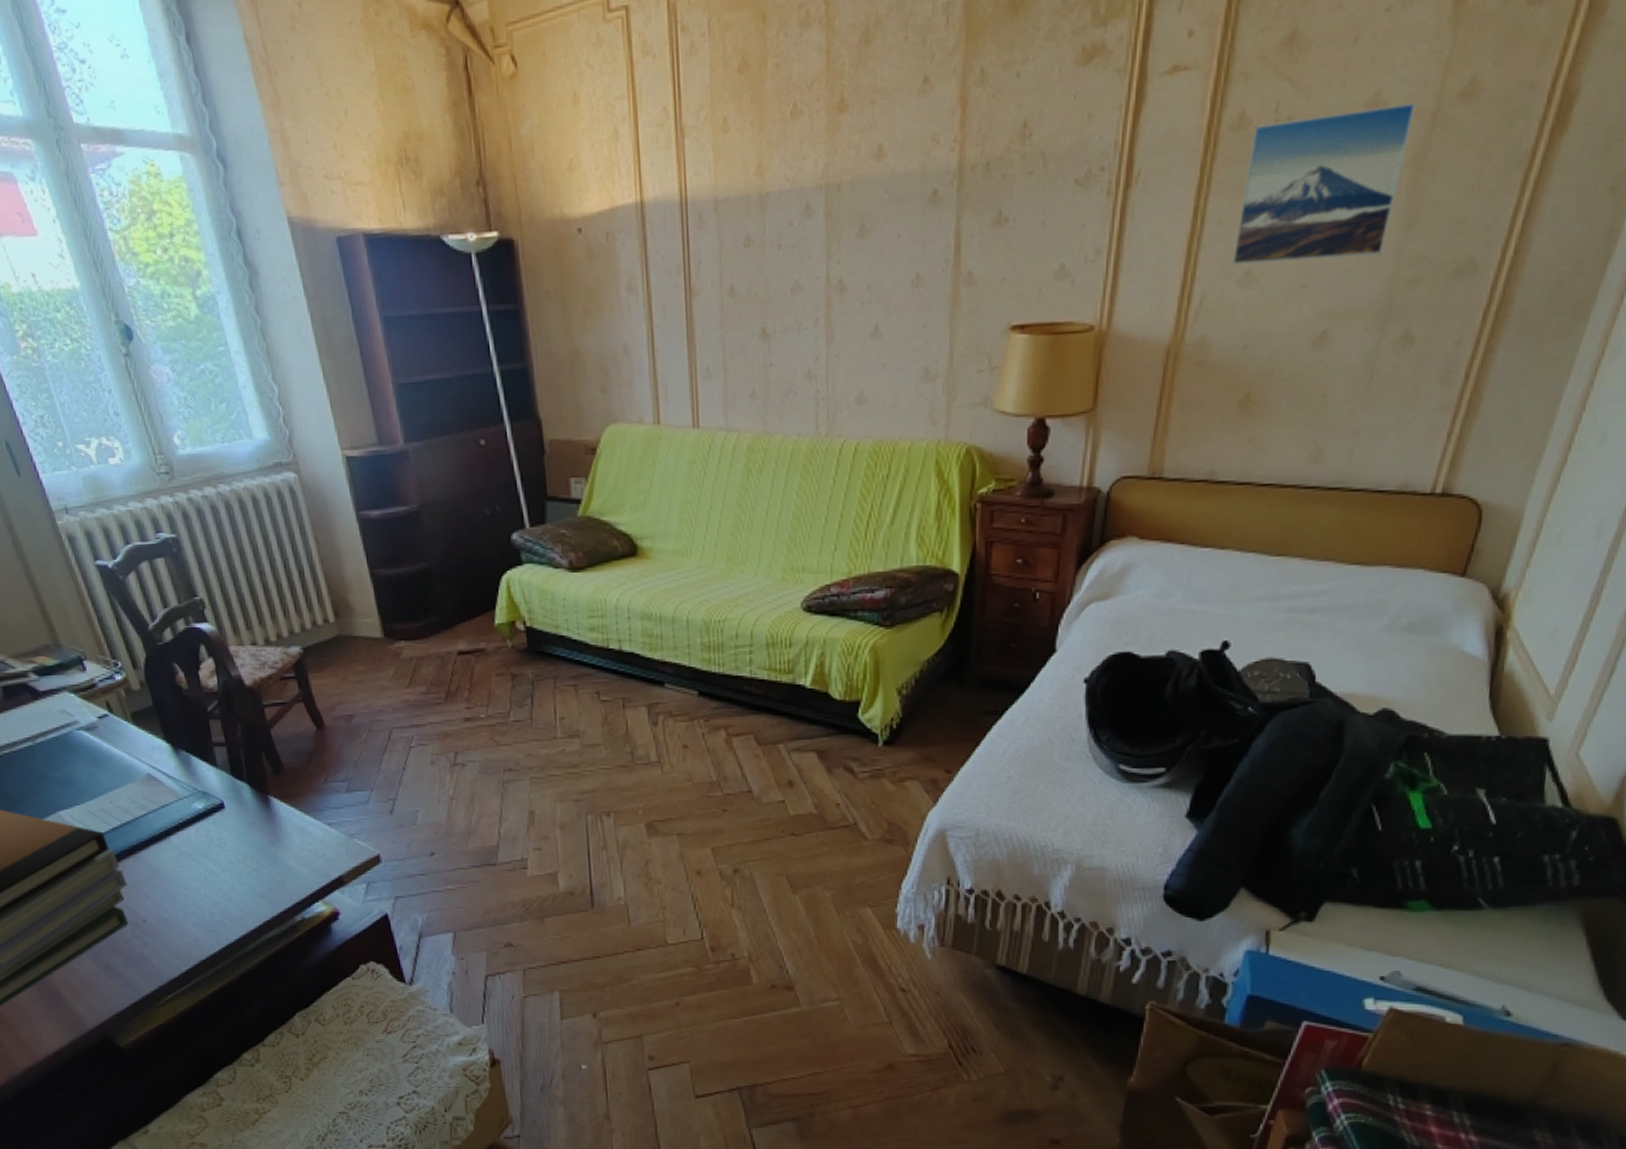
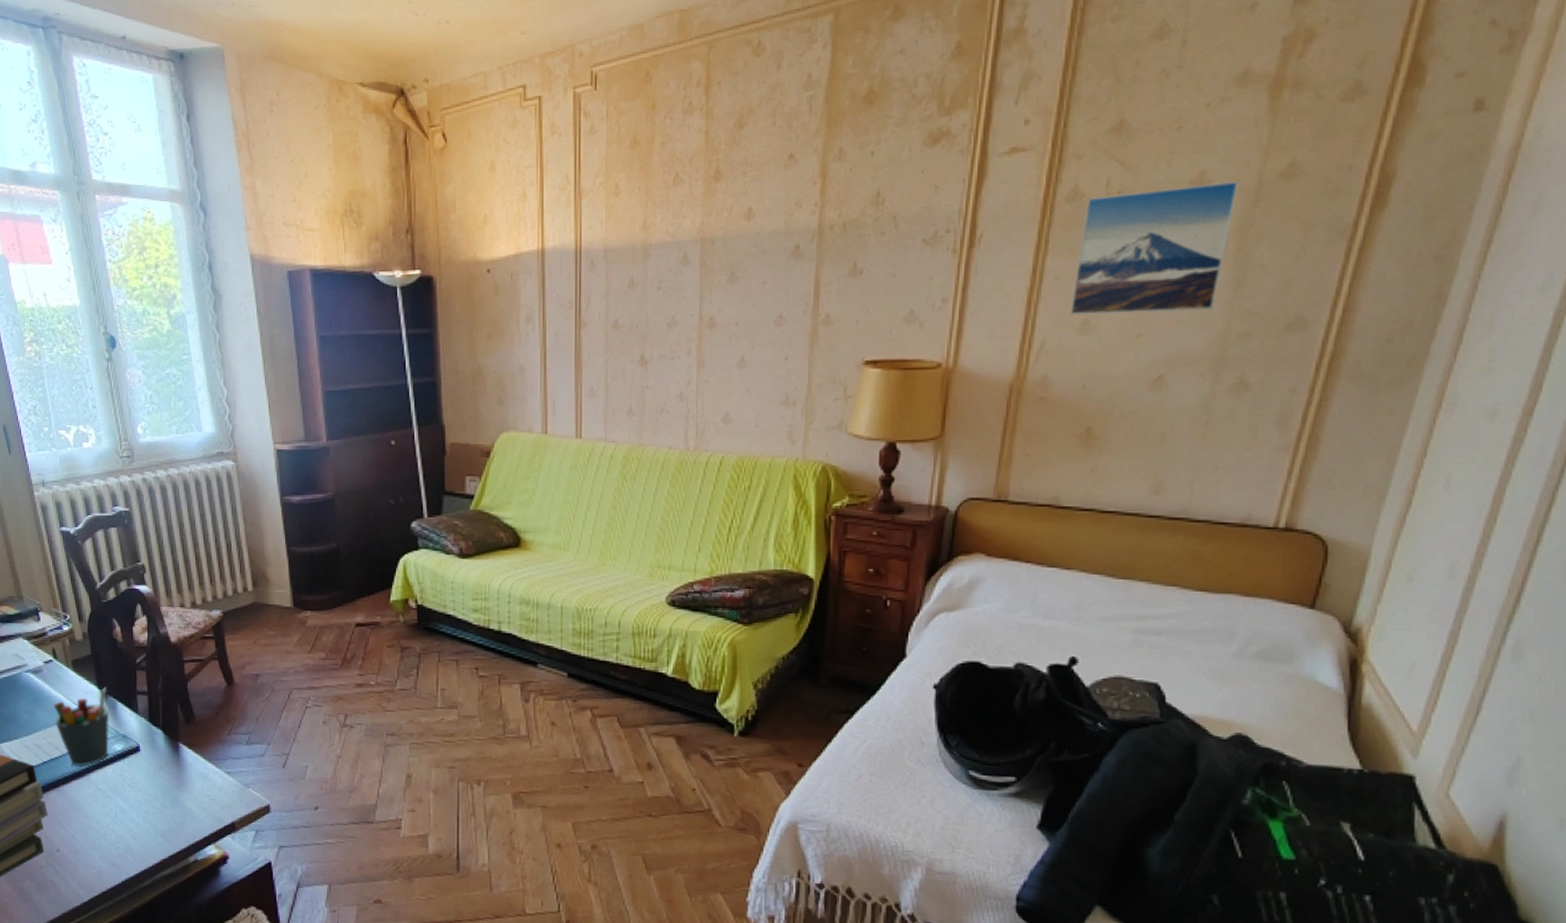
pen holder: none [117,741,189,831] -> present [54,687,110,767]

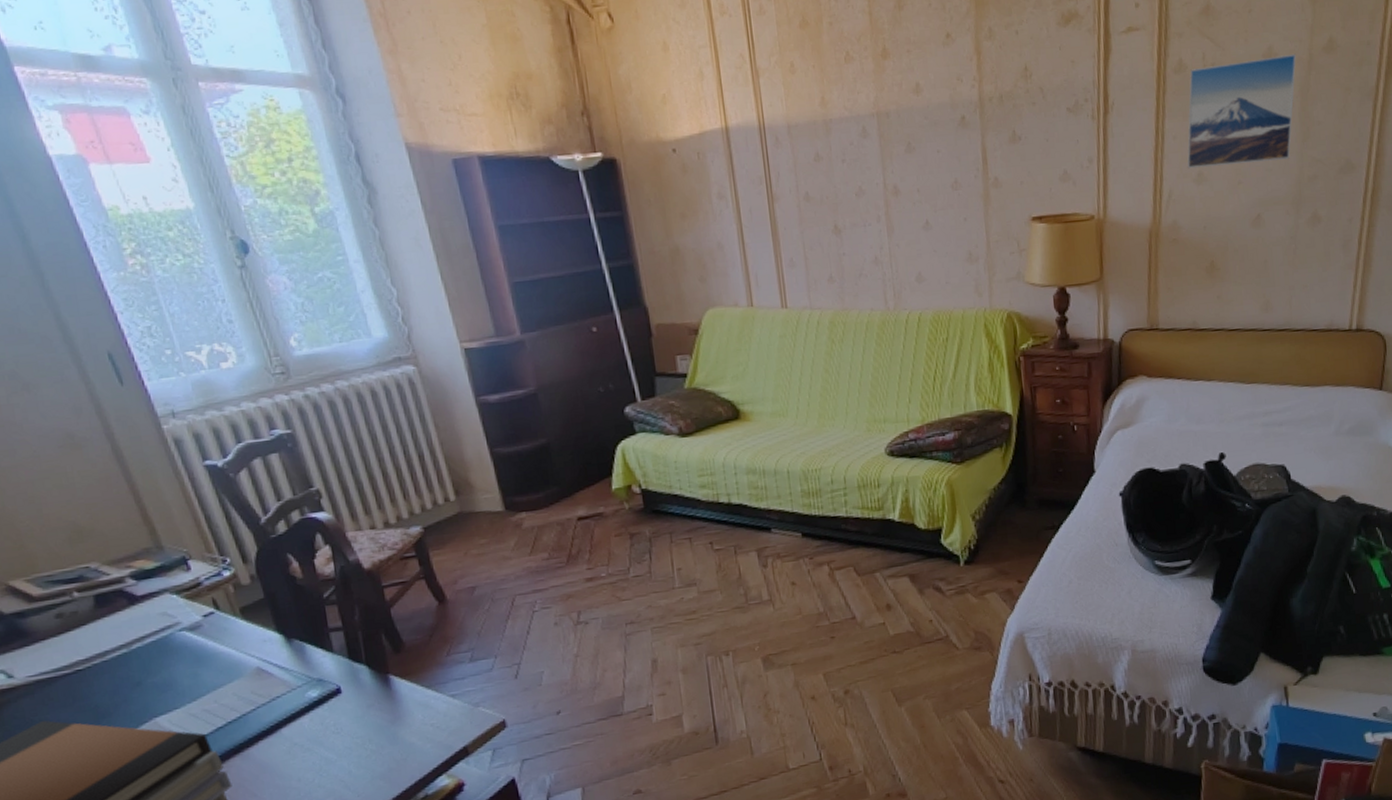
pen holder: present [54,687,110,767] -> none [223,631,303,725]

